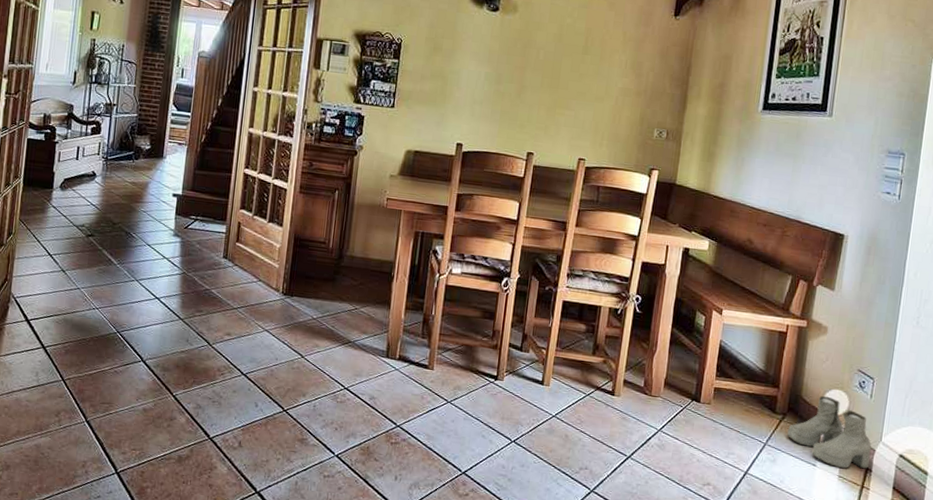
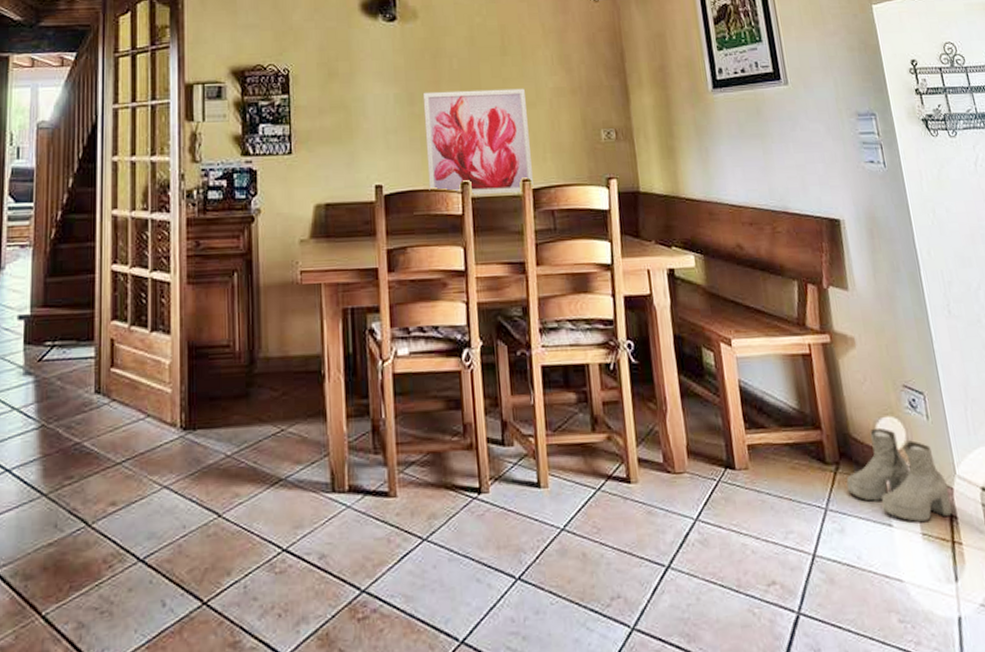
wall art: none [500,74,597,169] -> present [422,88,533,194]

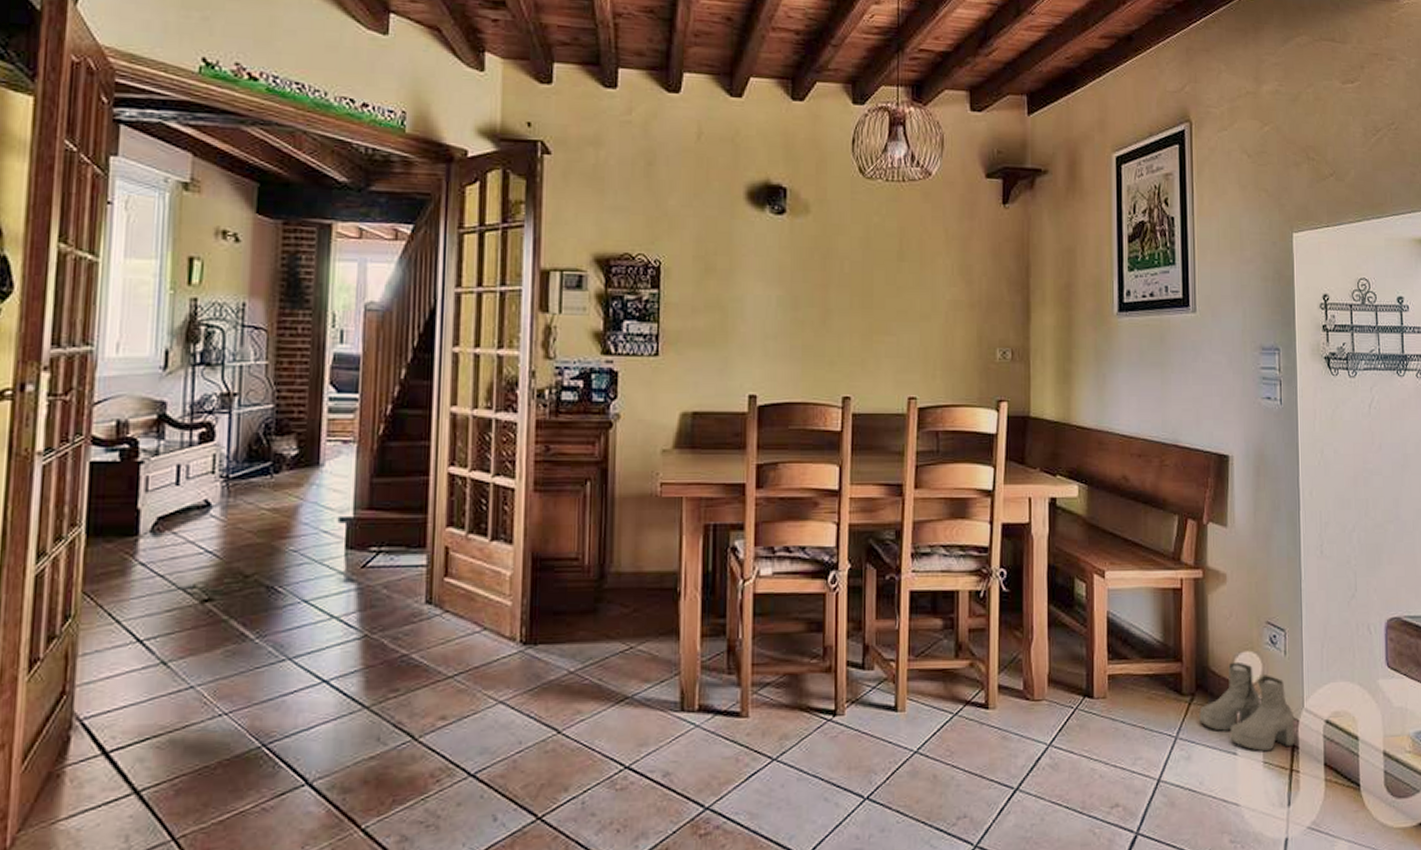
wall art: present [422,88,533,194] -> none [807,296,920,412]

